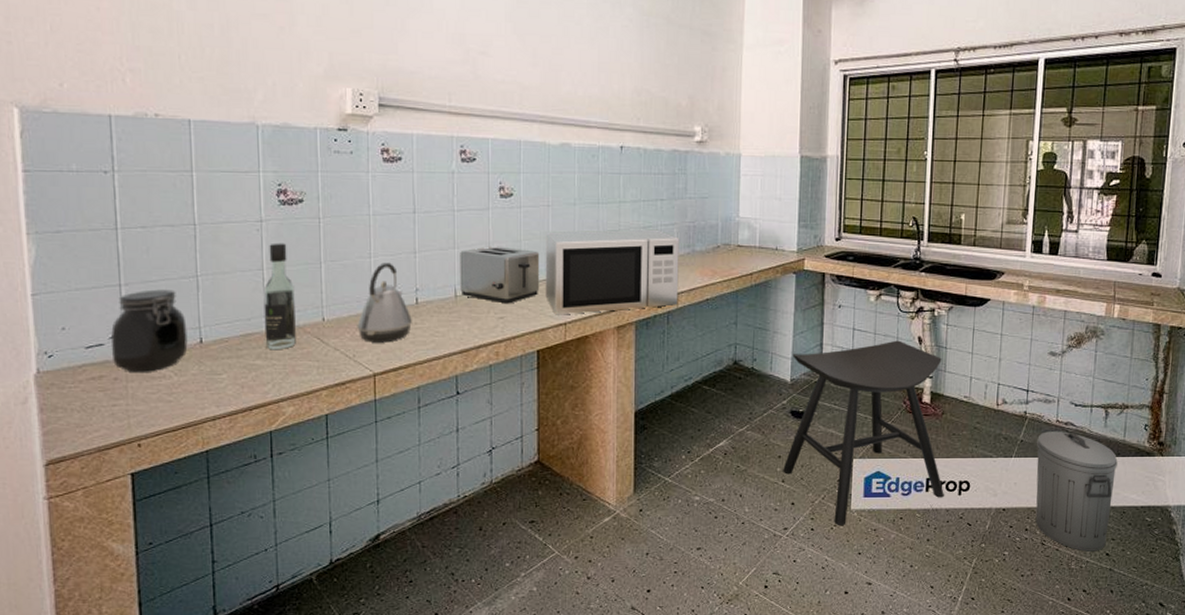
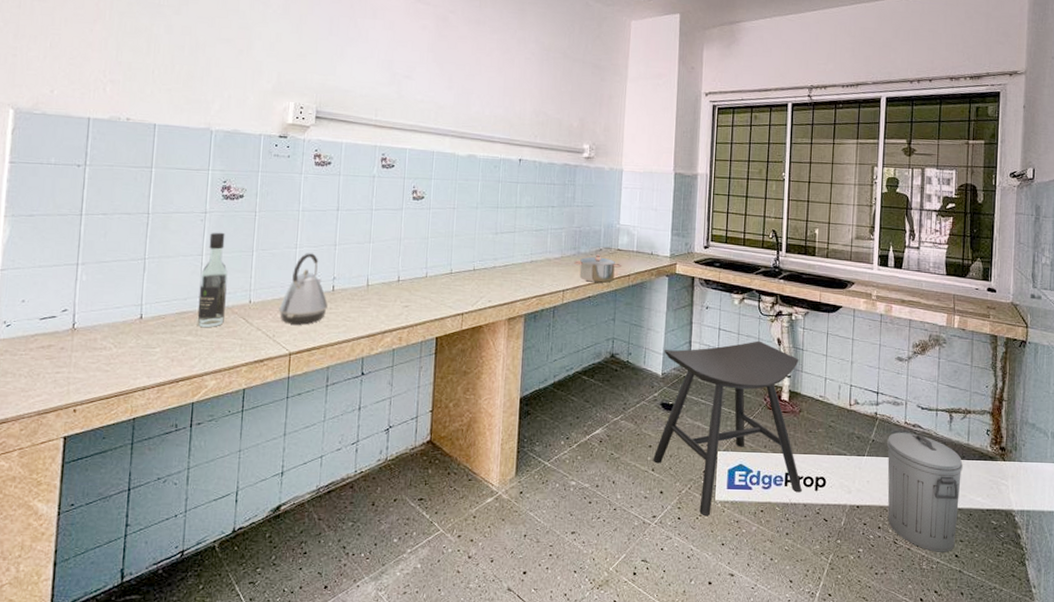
jar: present [110,289,188,372] -> none [62,269,131,343]
toaster: present [460,246,540,304] -> none [372,241,444,294]
microwave: present [545,229,680,315] -> none [446,231,567,306]
cooking pot: none [687,251,743,283] -> present [573,253,622,283]

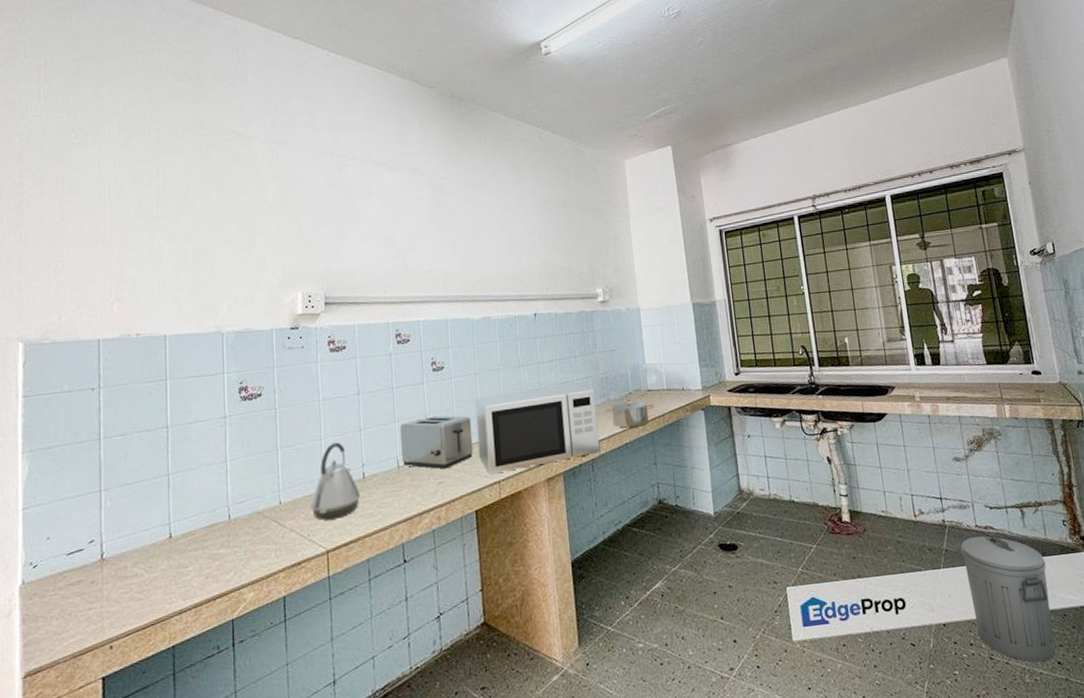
bottle: present [197,232,228,328] -> none [226,435,257,538]
toaster: none [372,241,444,294] -> present [400,415,474,469]
microwave: none [446,231,567,306] -> present [475,384,600,475]
stool: present [653,341,802,515] -> none [712,462,882,660]

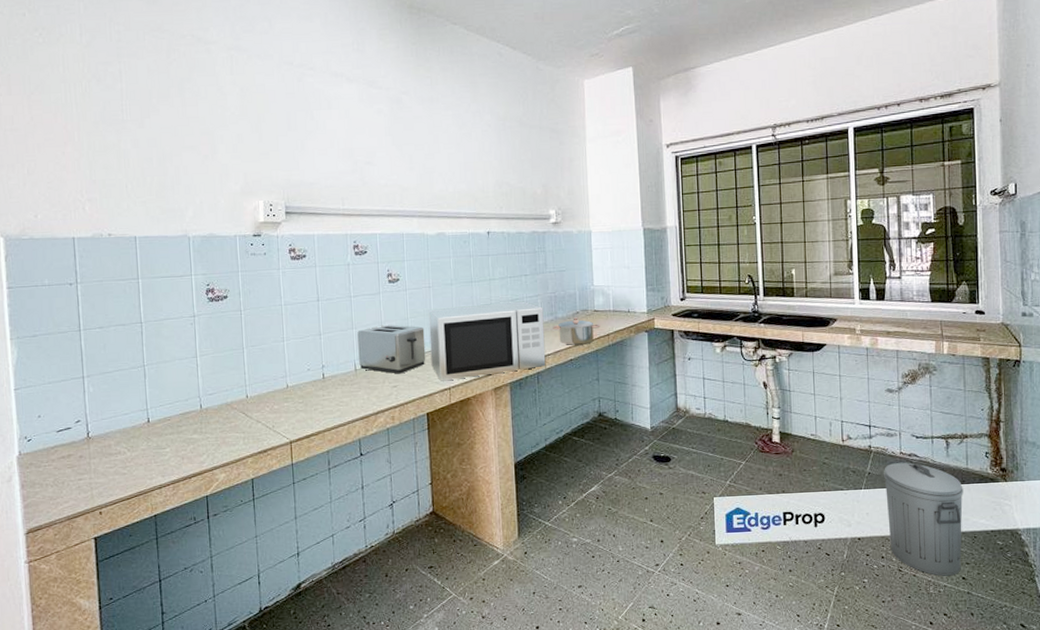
kettle: present [310,442,361,520] -> none [275,344,321,414]

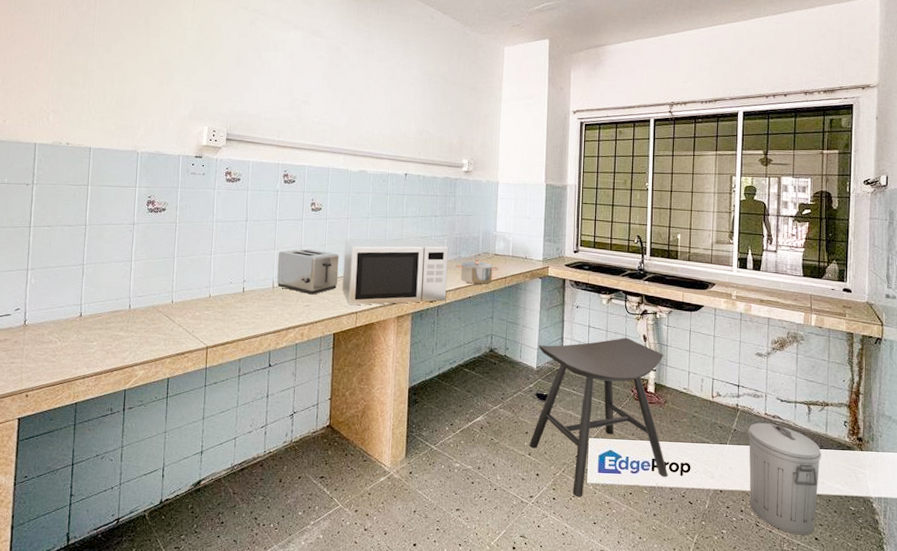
stool: none [650,386,801,560] -> present [529,337,668,497]

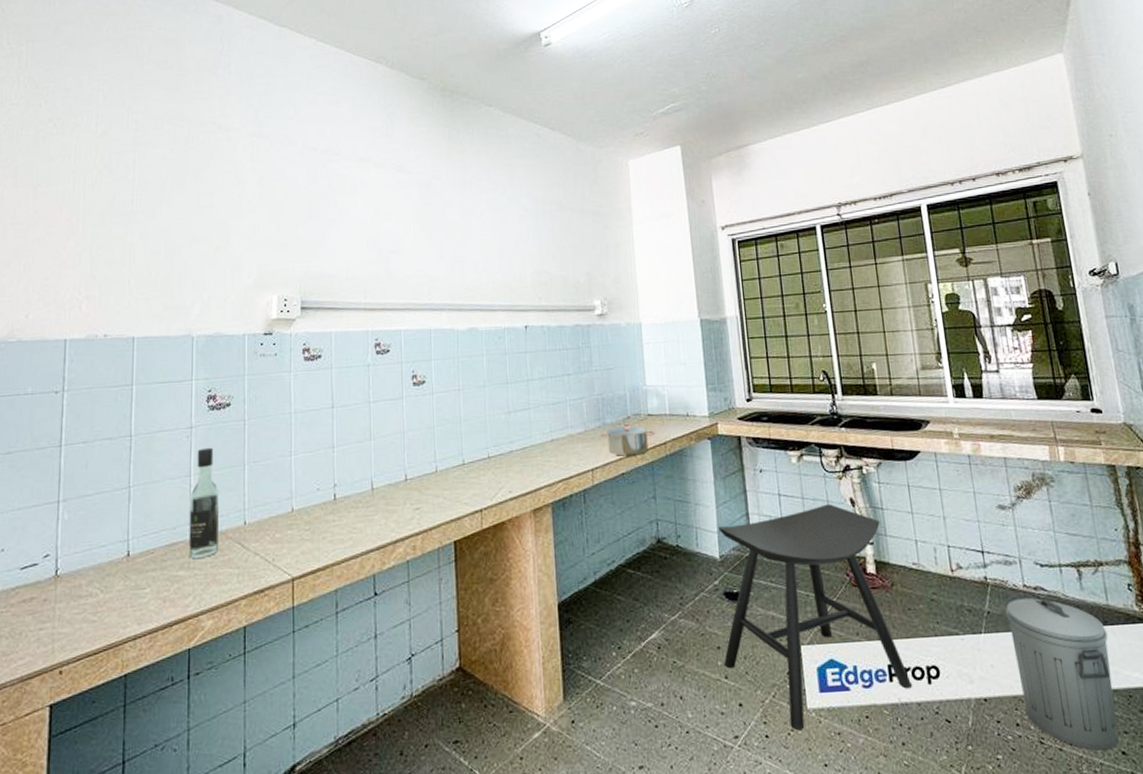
bottle: none [127,241,153,325] -> present [189,447,220,559]
toaster: present [277,248,339,295] -> none [376,434,454,494]
microwave: present [342,238,449,306] -> none [457,404,594,502]

